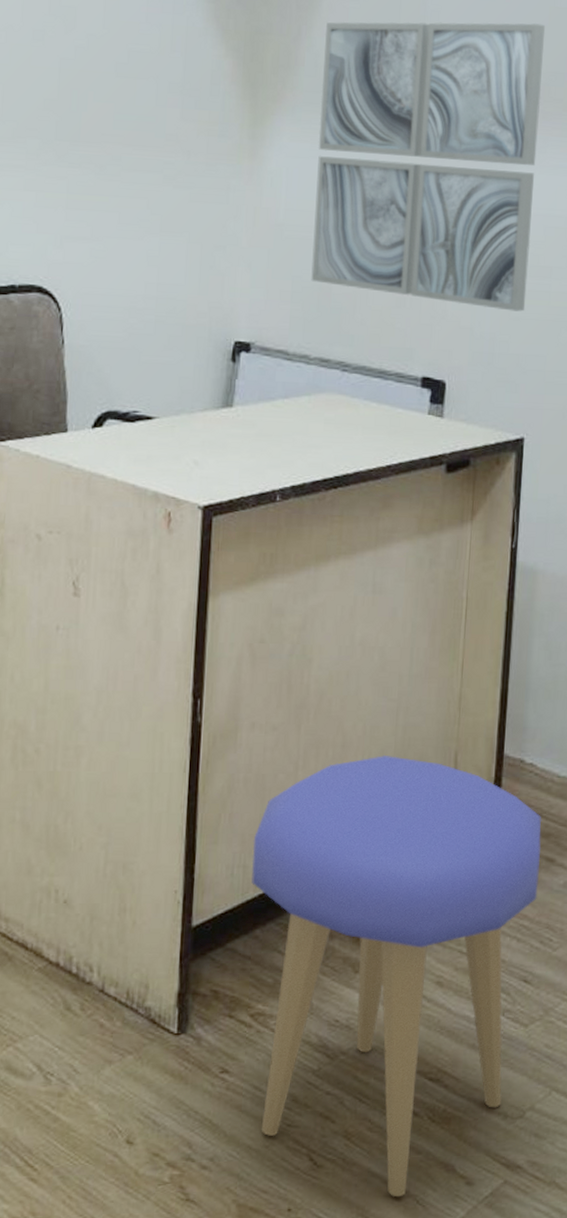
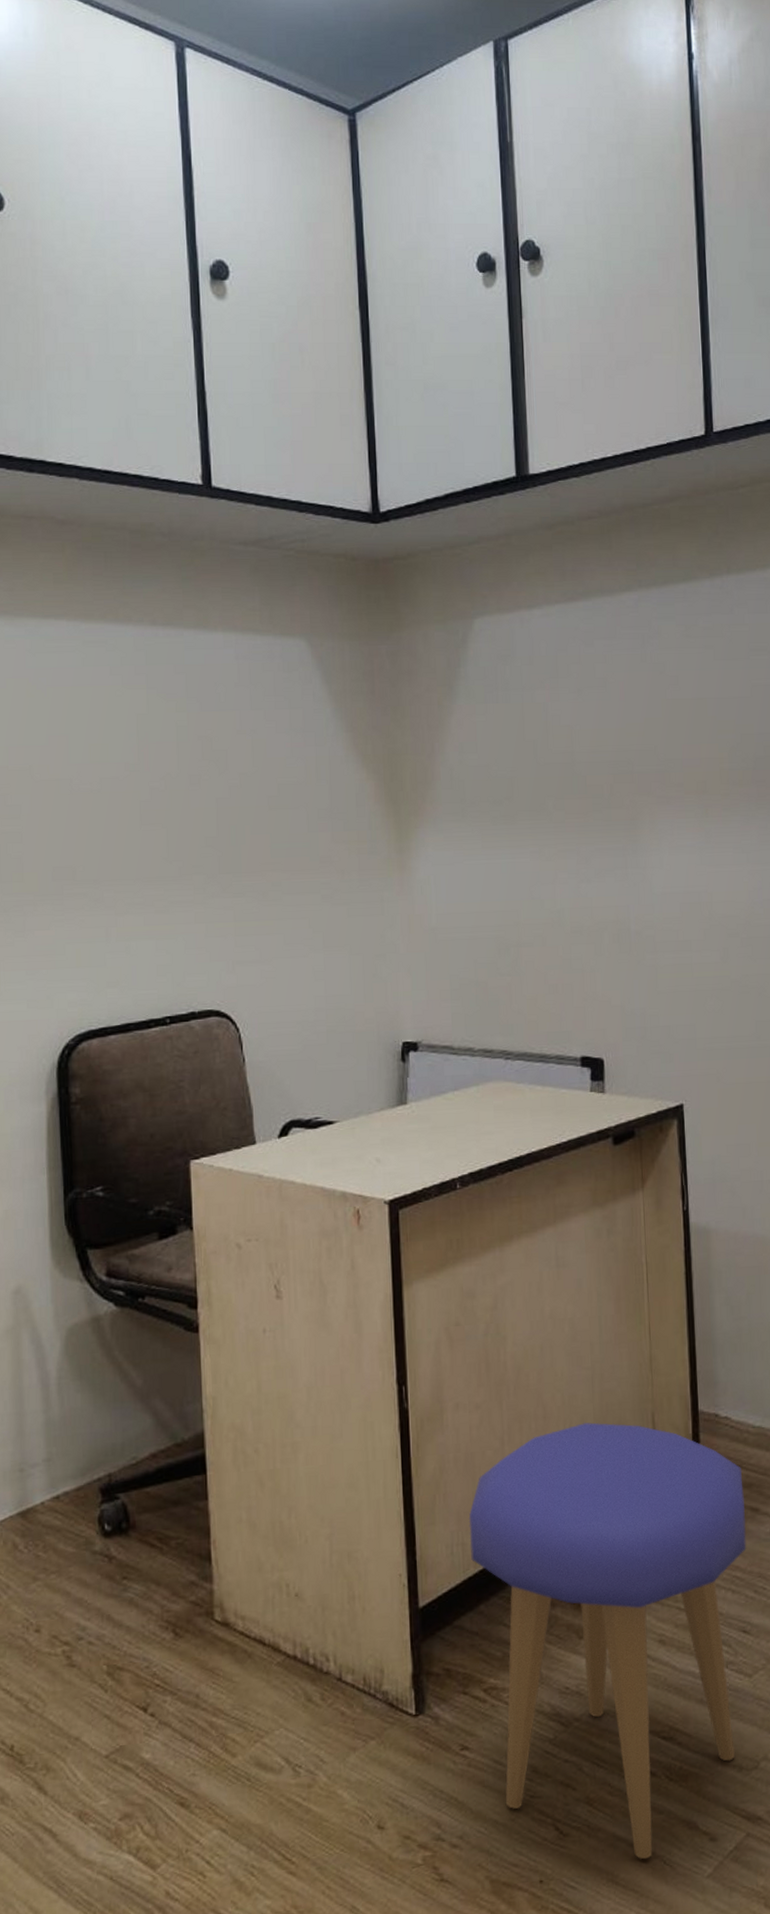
wall art: present [311,21,546,312] -> none [456,716,671,986]

